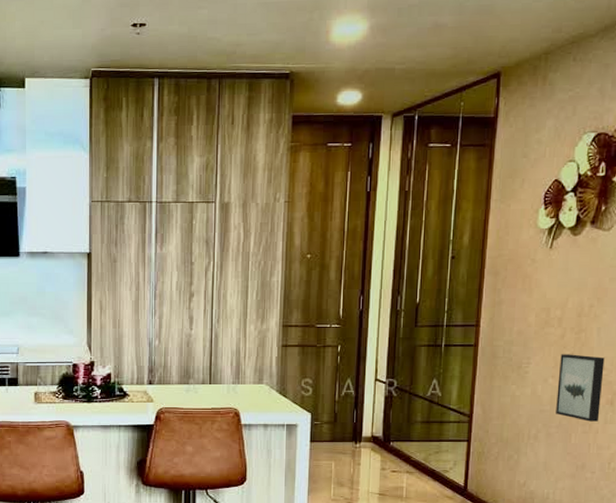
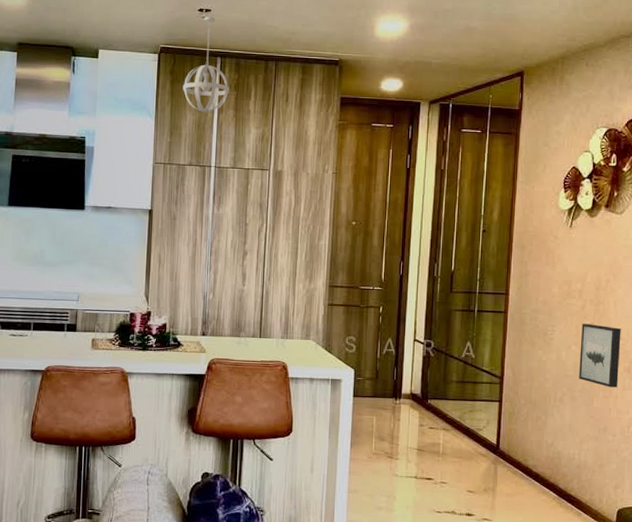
pendant light: none [117,32,169,143] -> present [182,16,229,113]

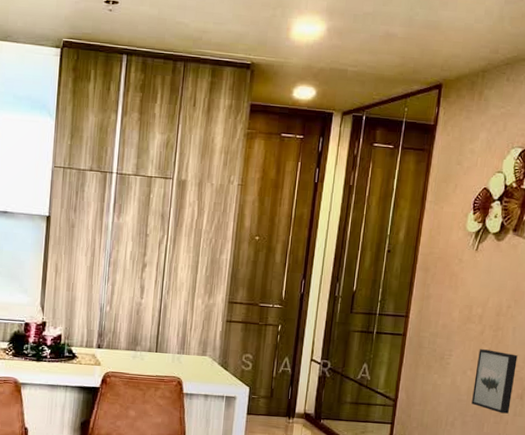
pendant light: present [182,16,229,113] -> none [85,9,135,115]

